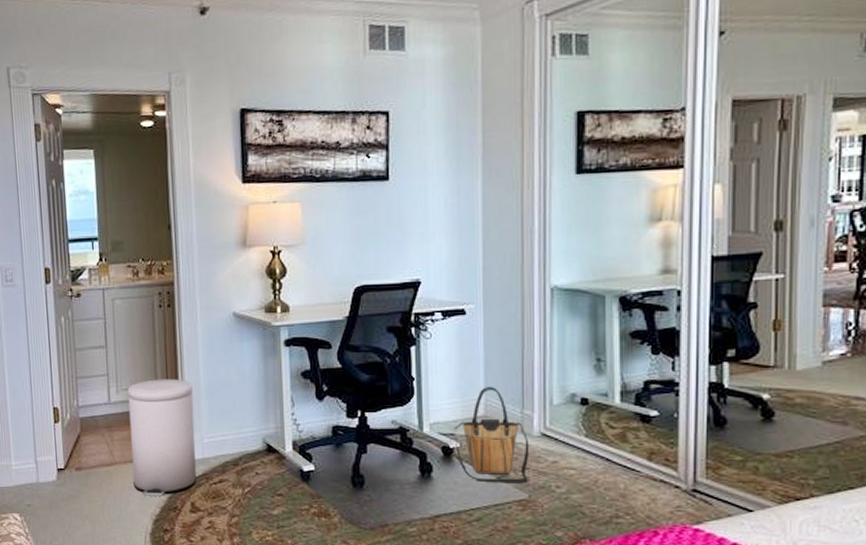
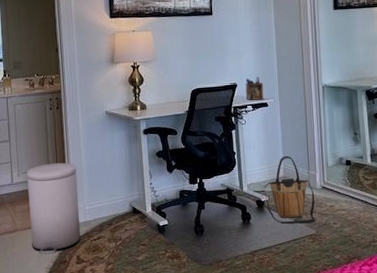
desk organizer: none [433,271,461,305] -> present [245,77,264,101]

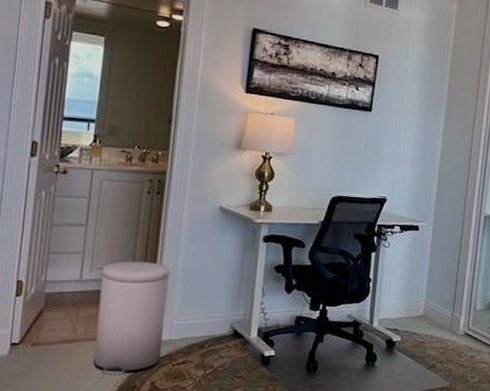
desk organizer: present [245,77,264,101] -> none [395,193,418,221]
tote bag: present [261,156,315,224] -> none [393,292,455,374]

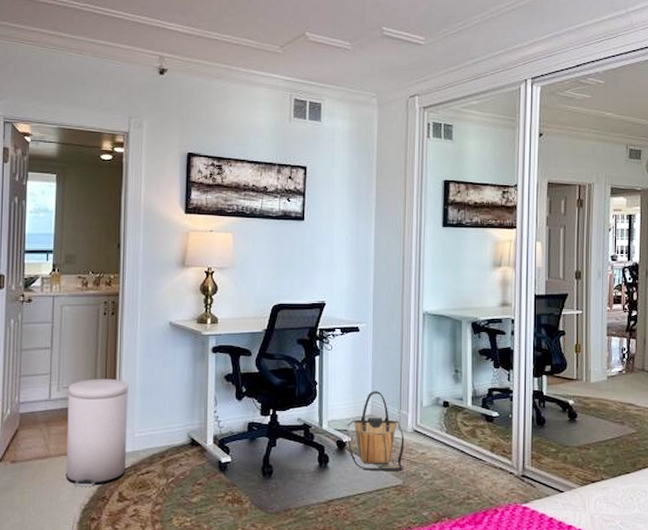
tote bag: none [393,292,455,374] -> present [343,391,405,472]

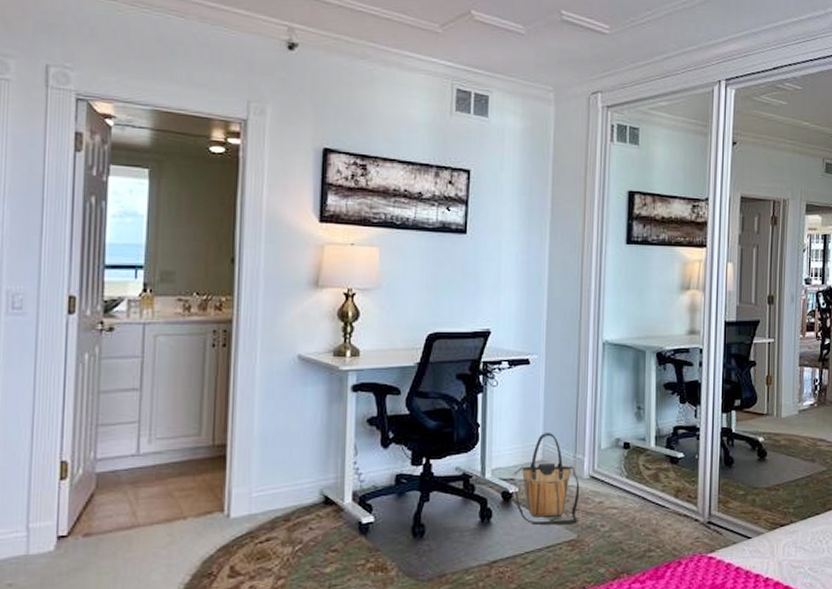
pedal bin: present [66,378,128,487] -> none [159,426,244,562]

